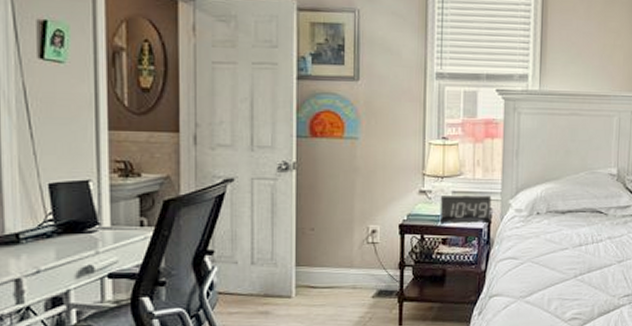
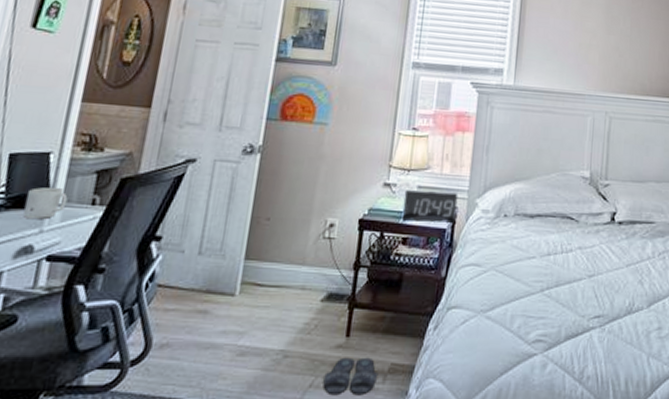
mug: none [75,212,116,243] -> present [23,186,68,220]

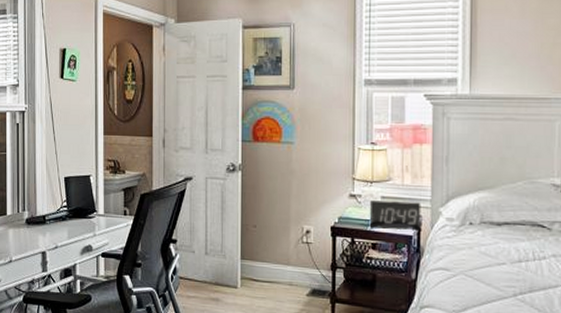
mug: present [23,186,68,220] -> none [80,201,107,227]

